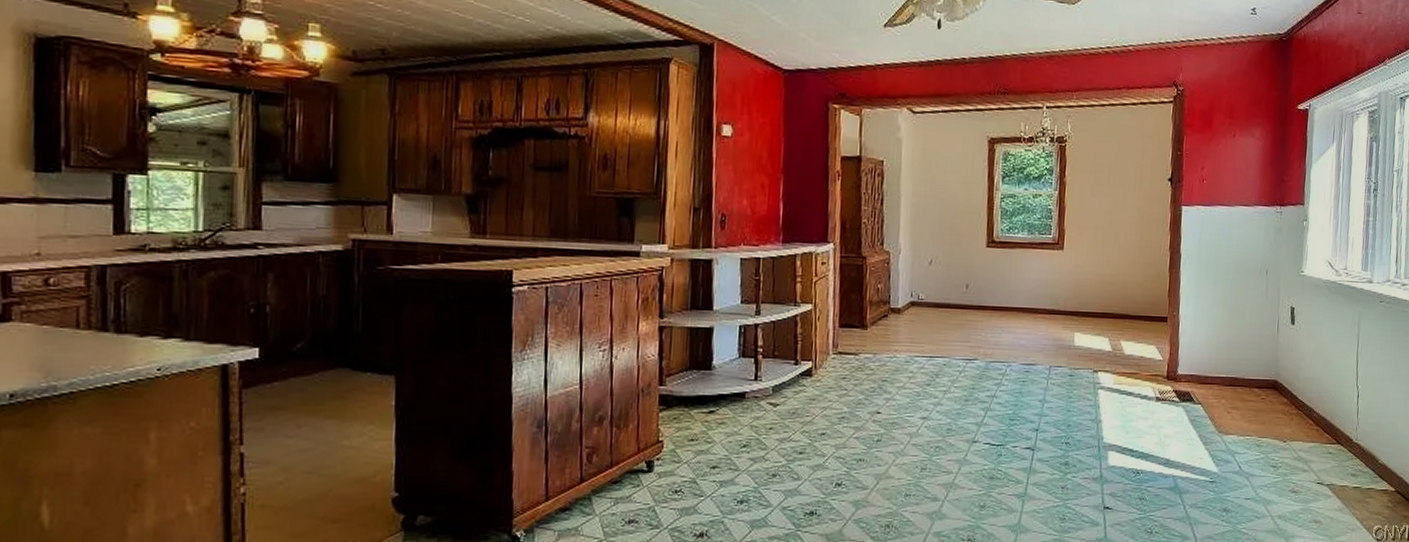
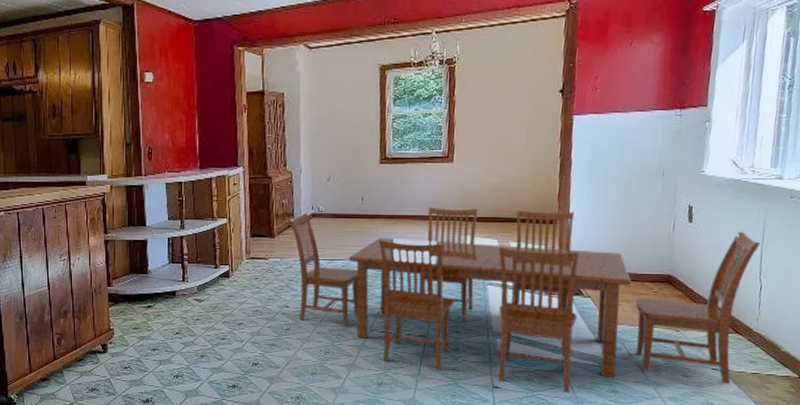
dining set: none [884,298,1356,513] -> present [288,206,761,393]

